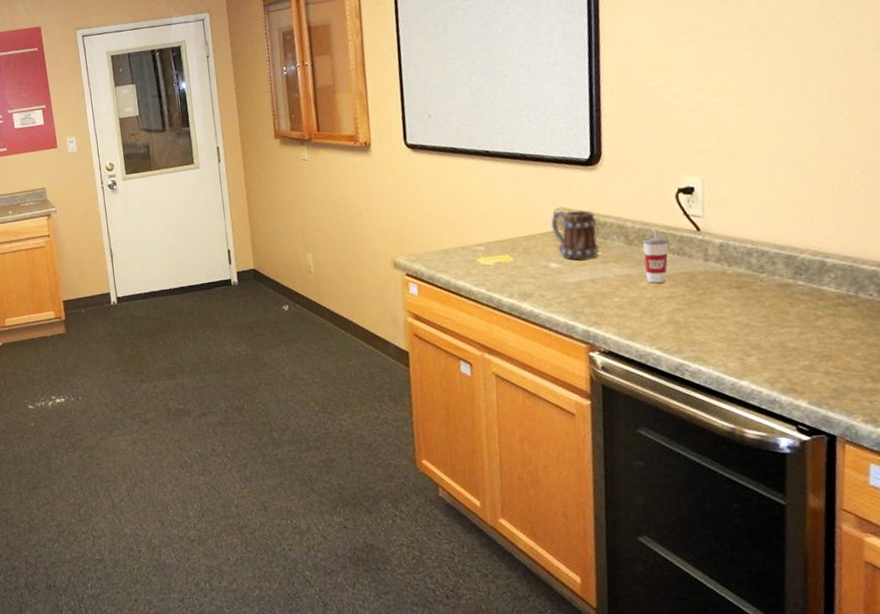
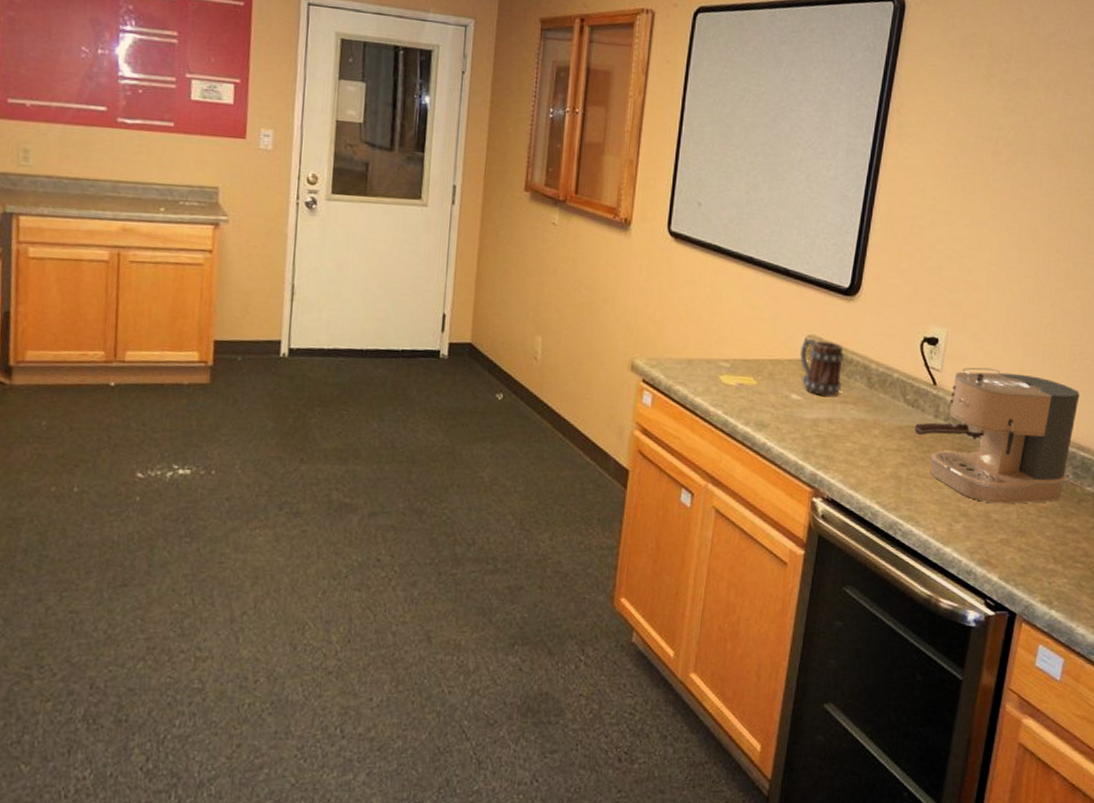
cup: present [642,225,670,284] -> none [880,371,907,433]
coffee maker: none [684,203,870,333] -> present [914,367,1080,504]

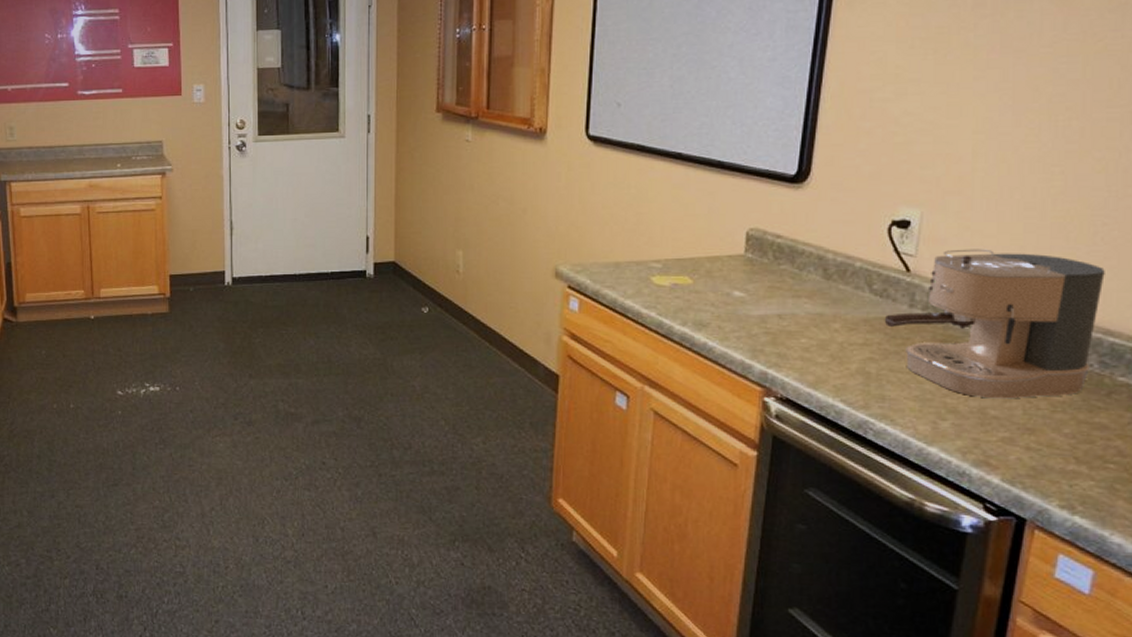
mug: present [800,338,844,396] -> none [742,232,794,291]

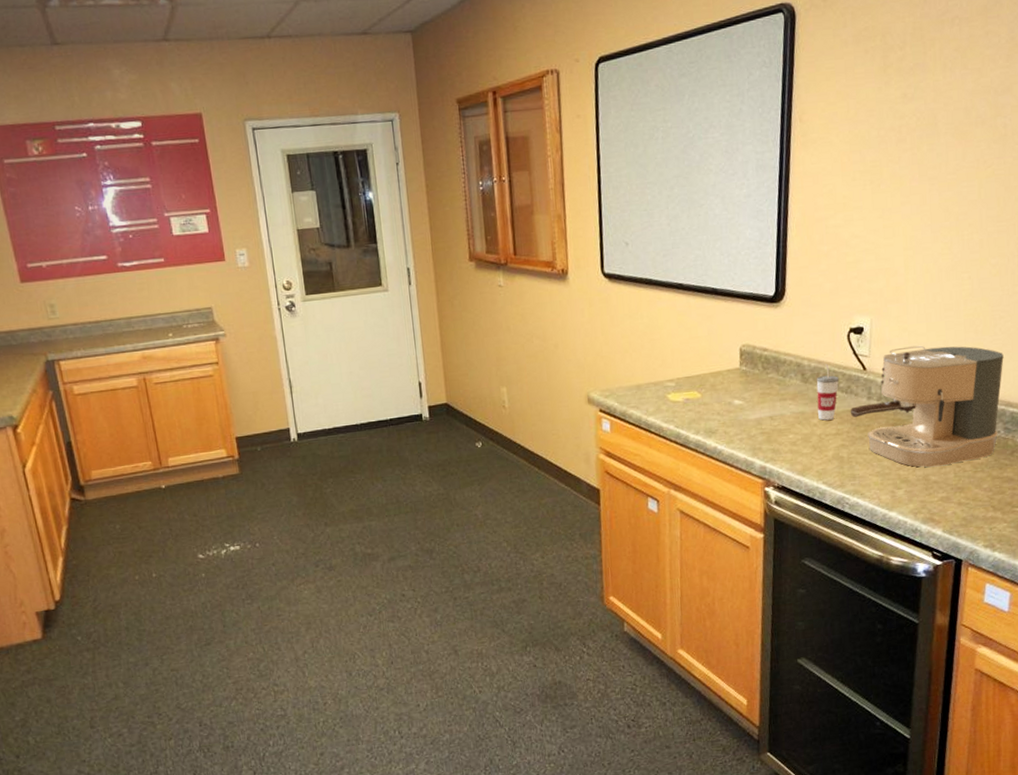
cup: none [841,259,873,326] -> present [816,363,840,421]

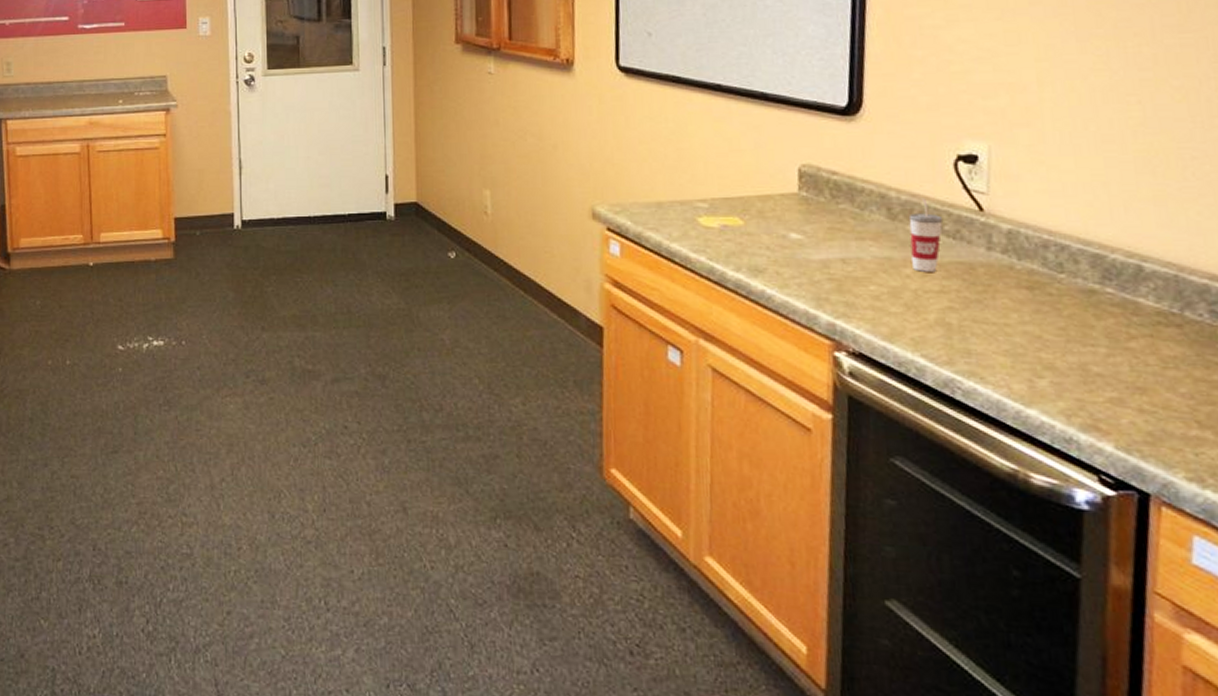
coffee maker: present [850,345,1004,468] -> none [960,185,1202,354]

